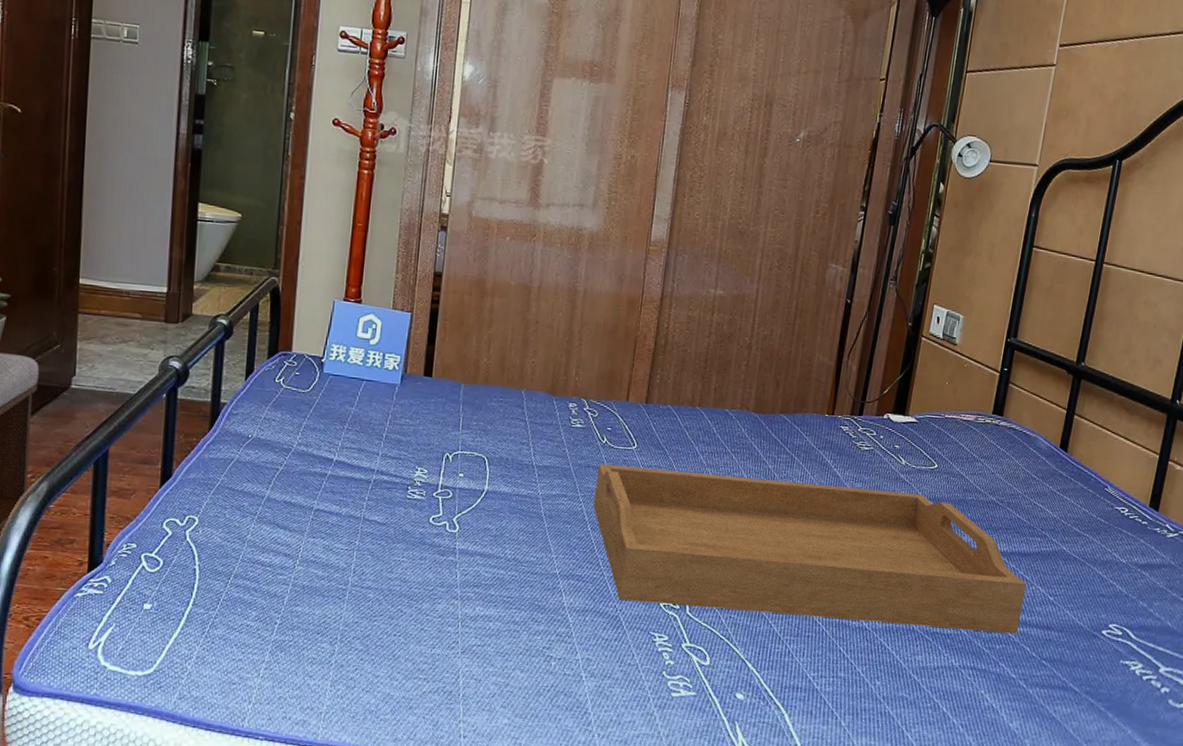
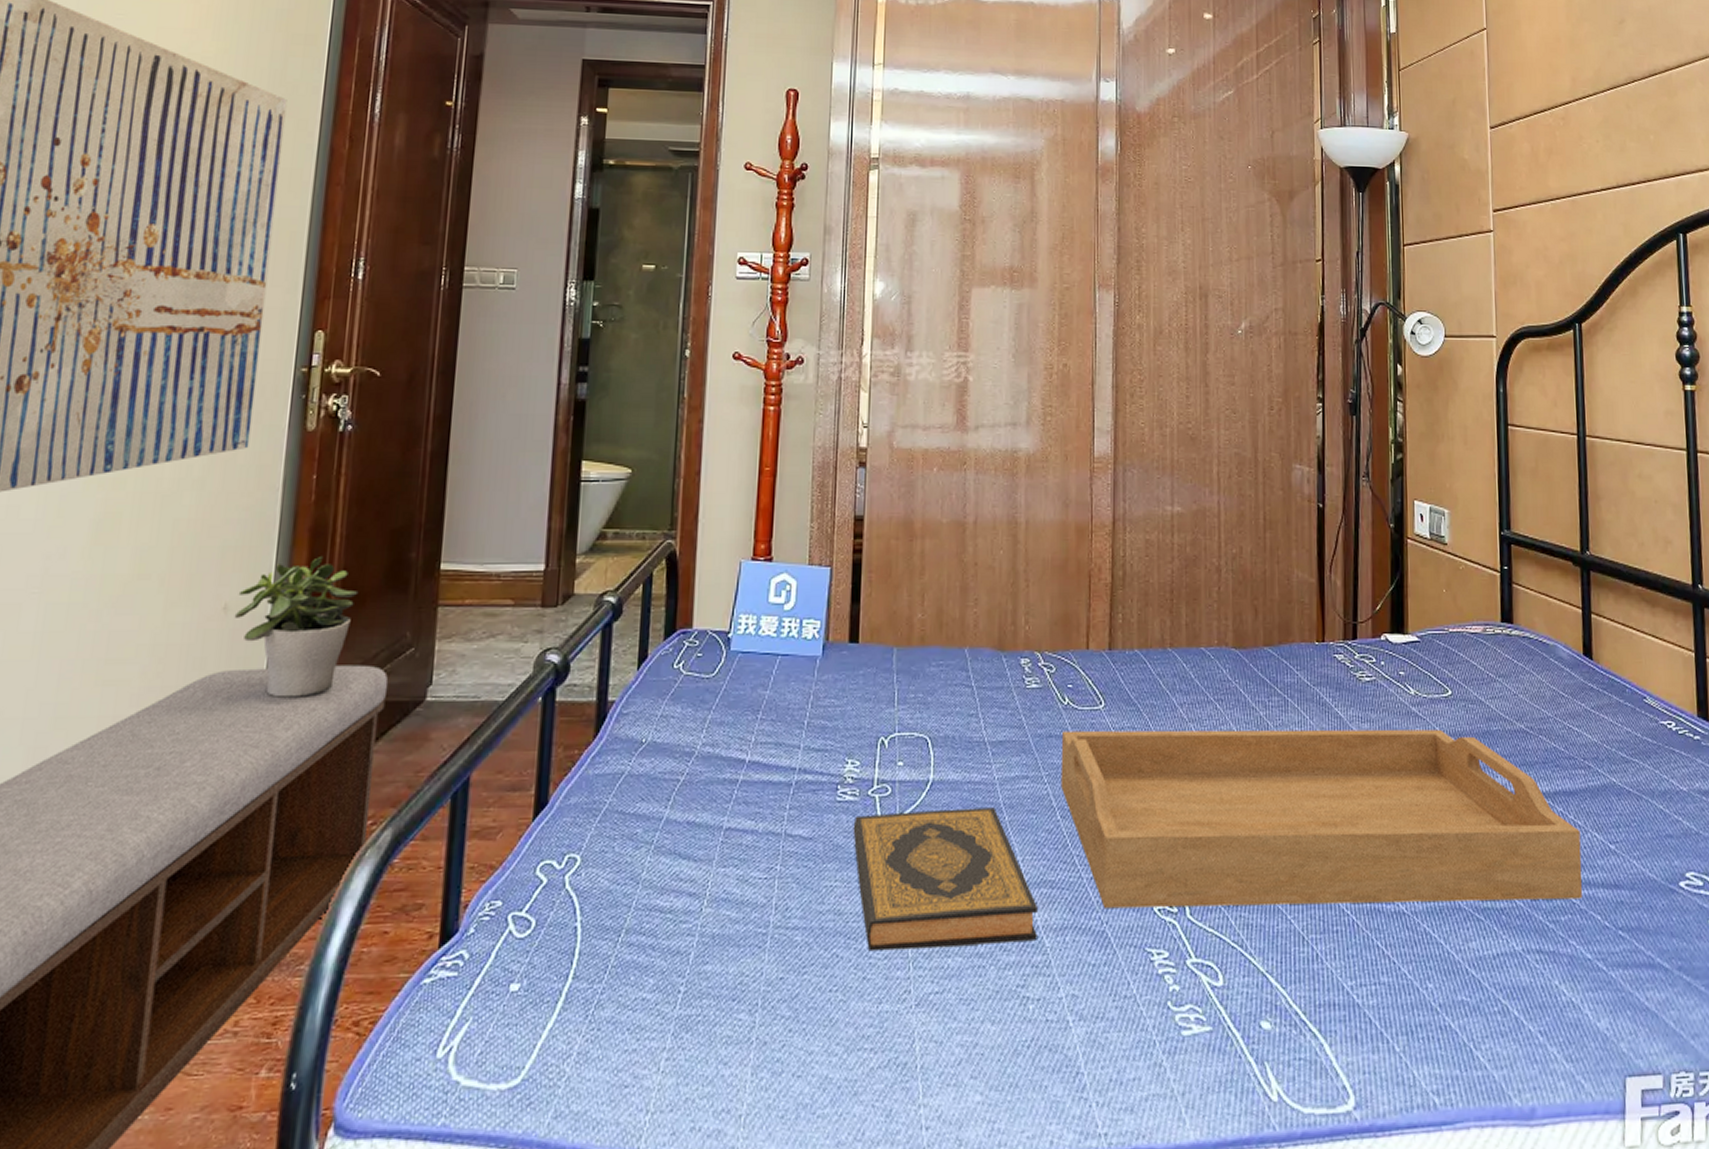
hardback book: none [419,511,565,617] -> present [853,807,1037,952]

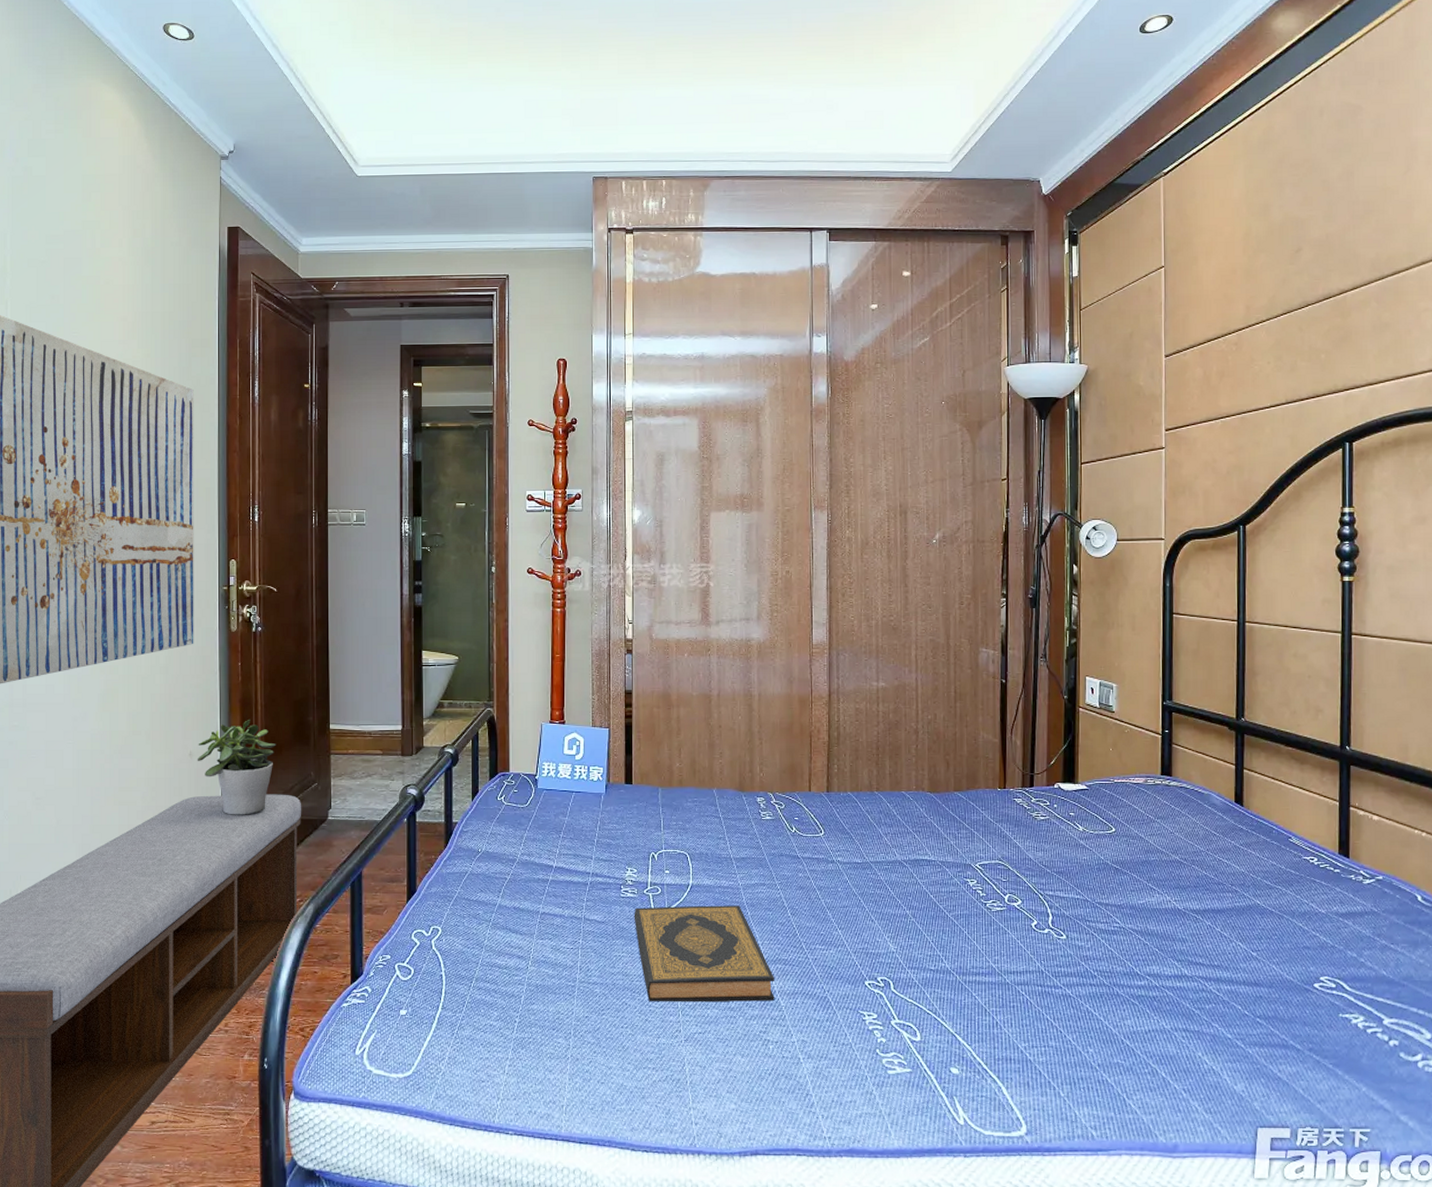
serving tray: present [1060,729,1582,909] -> none [790,851,1226,993]

